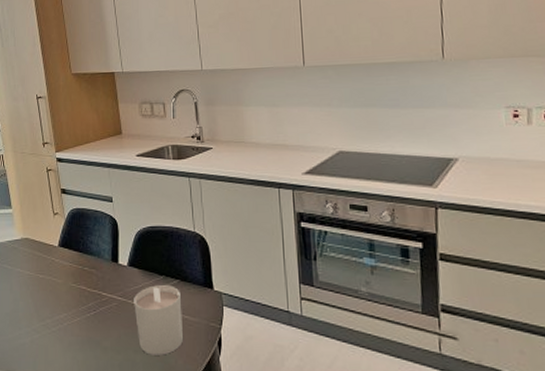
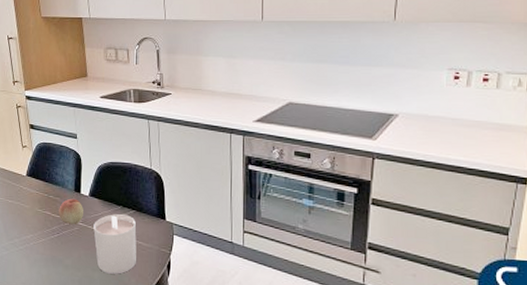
fruit: none [95,269,123,300] -> present [59,198,84,225]

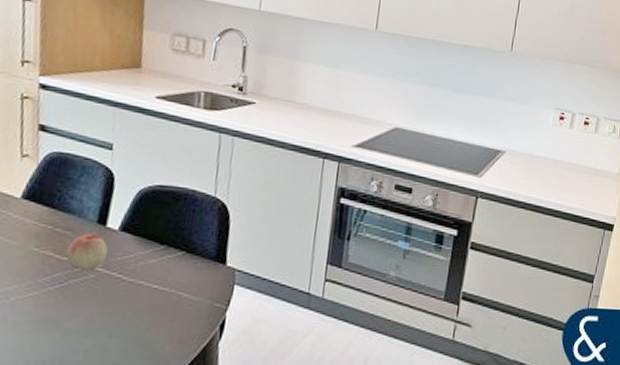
candle: present [93,213,137,274] -> none [117,255,184,340]

